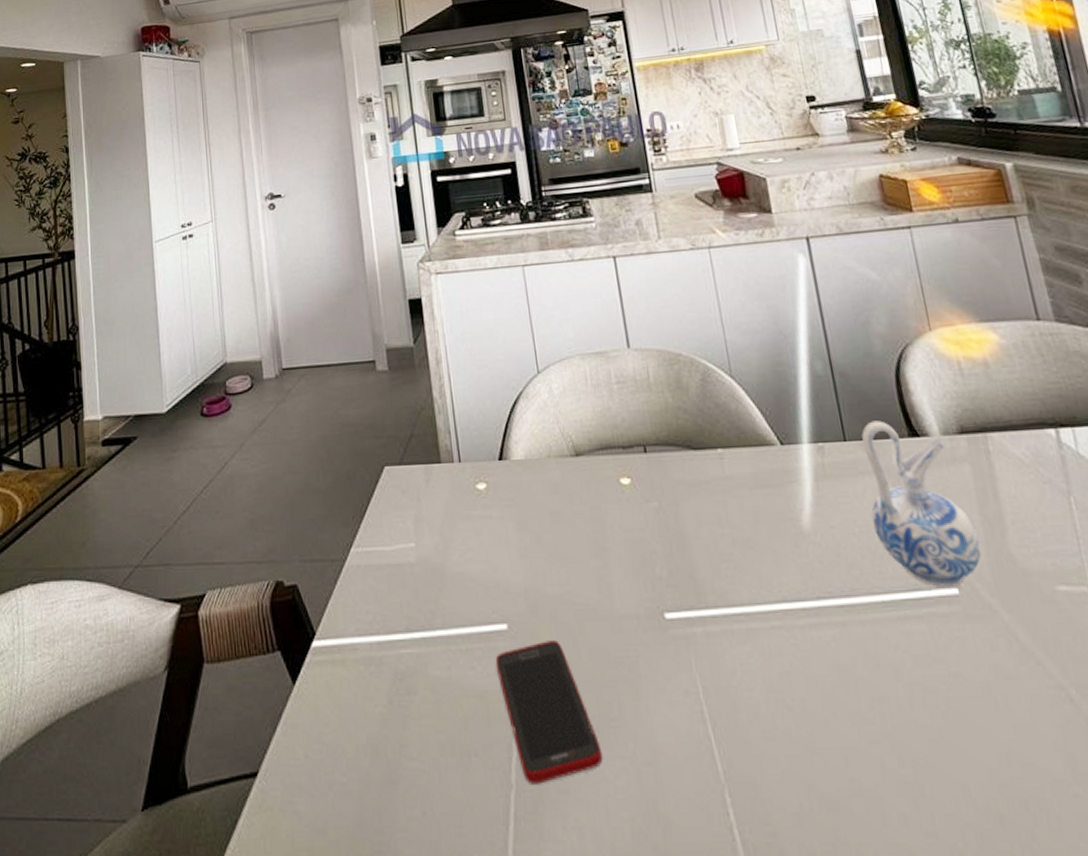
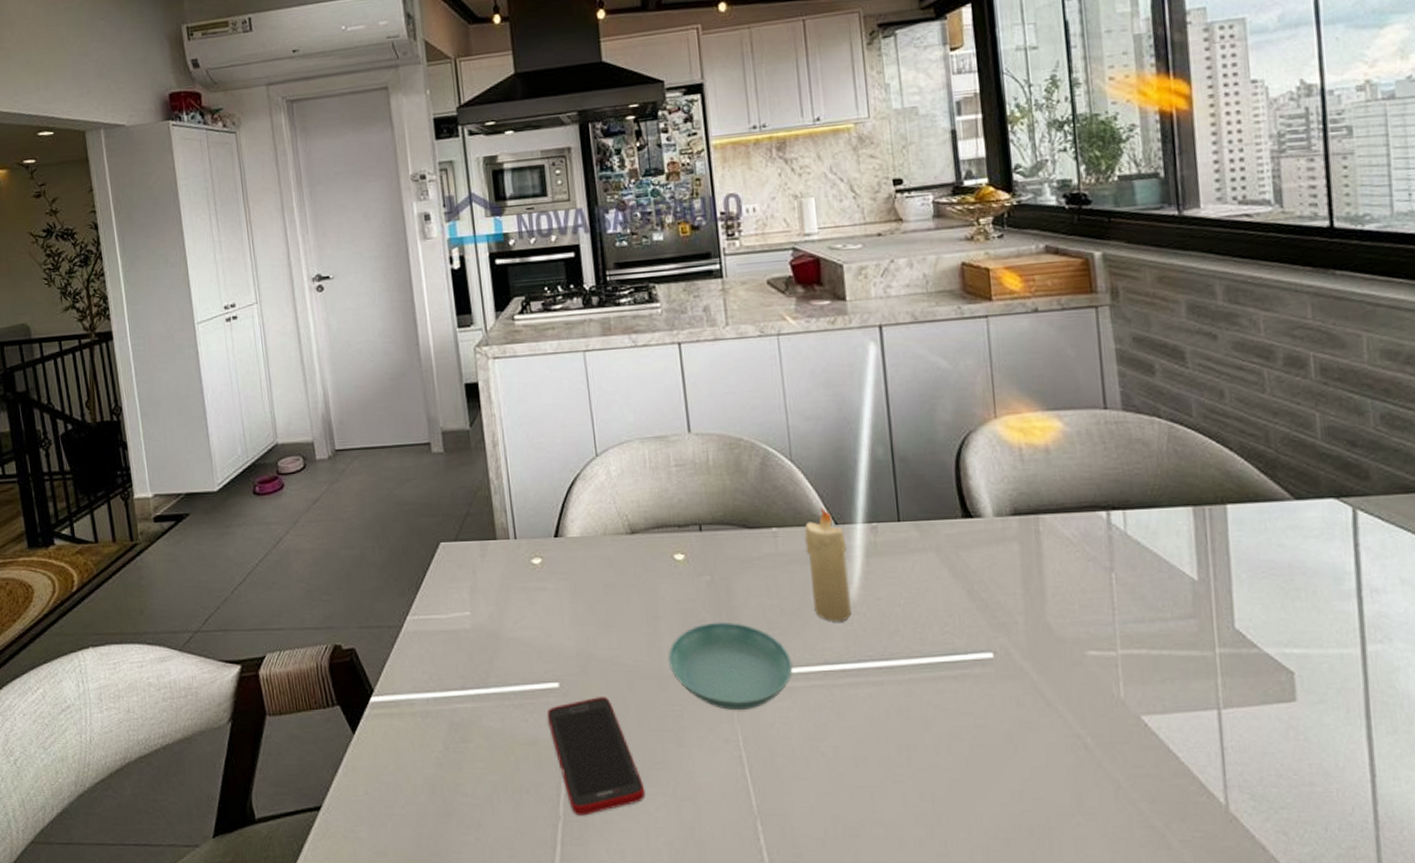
saucer: none [619,553,751,657] -> present [668,621,793,711]
candle: none [750,427,806,554] -> present [804,508,851,622]
ceramic pitcher: present [861,420,981,587] -> none [916,503,1020,652]

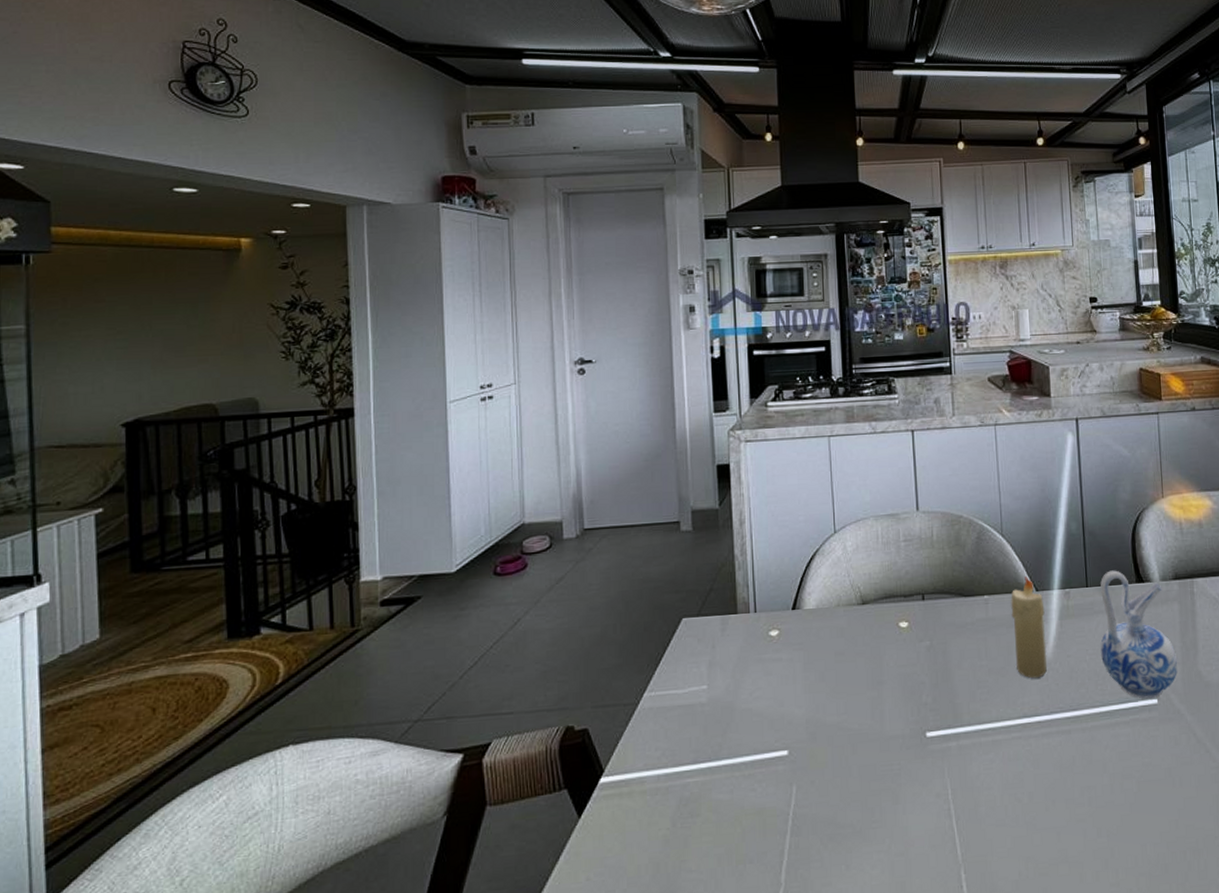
cell phone: present [546,697,646,816] -> none [774,761,863,881]
saucer: present [668,621,793,711] -> none [890,683,997,766]
ceramic pitcher: none [916,503,1020,652] -> present [1100,570,1178,699]

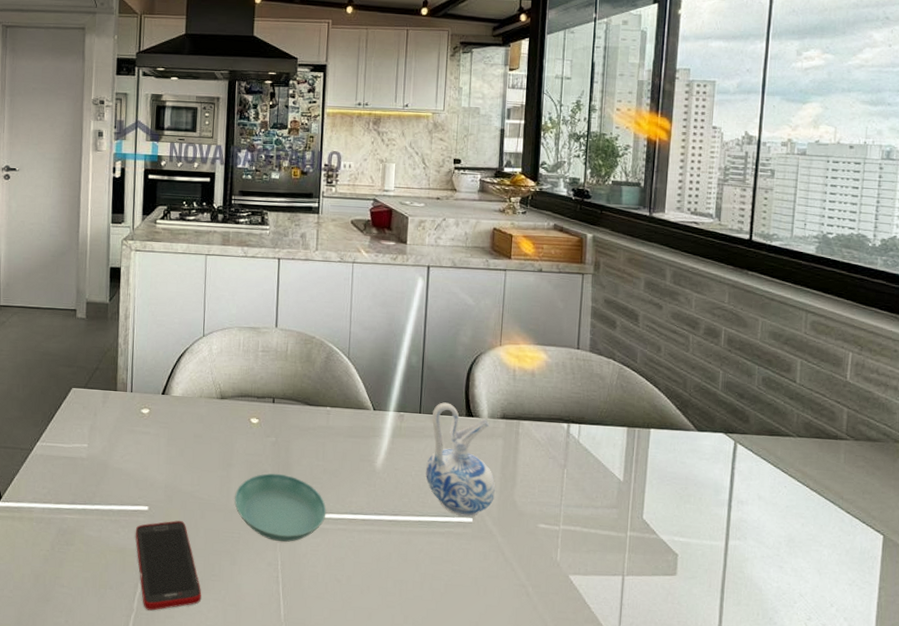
cell phone: none [774,761,863,881] -> present [135,520,202,611]
saucer: none [890,683,997,766] -> present [234,473,327,542]
candle: present [1011,577,1047,679] -> none [349,396,380,483]

